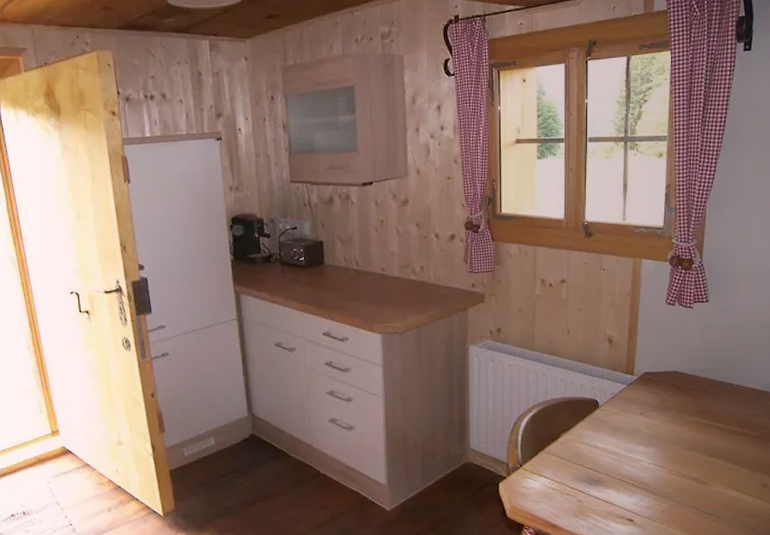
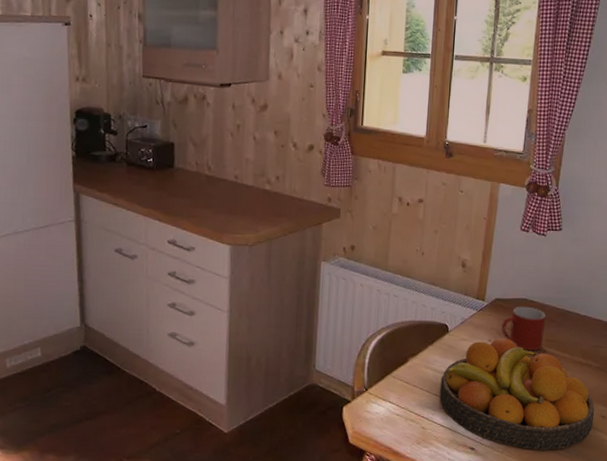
fruit bowl: none [594,410,755,521] -> present [439,337,595,451]
mug: none [653,378,698,423] -> present [501,306,546,352]

